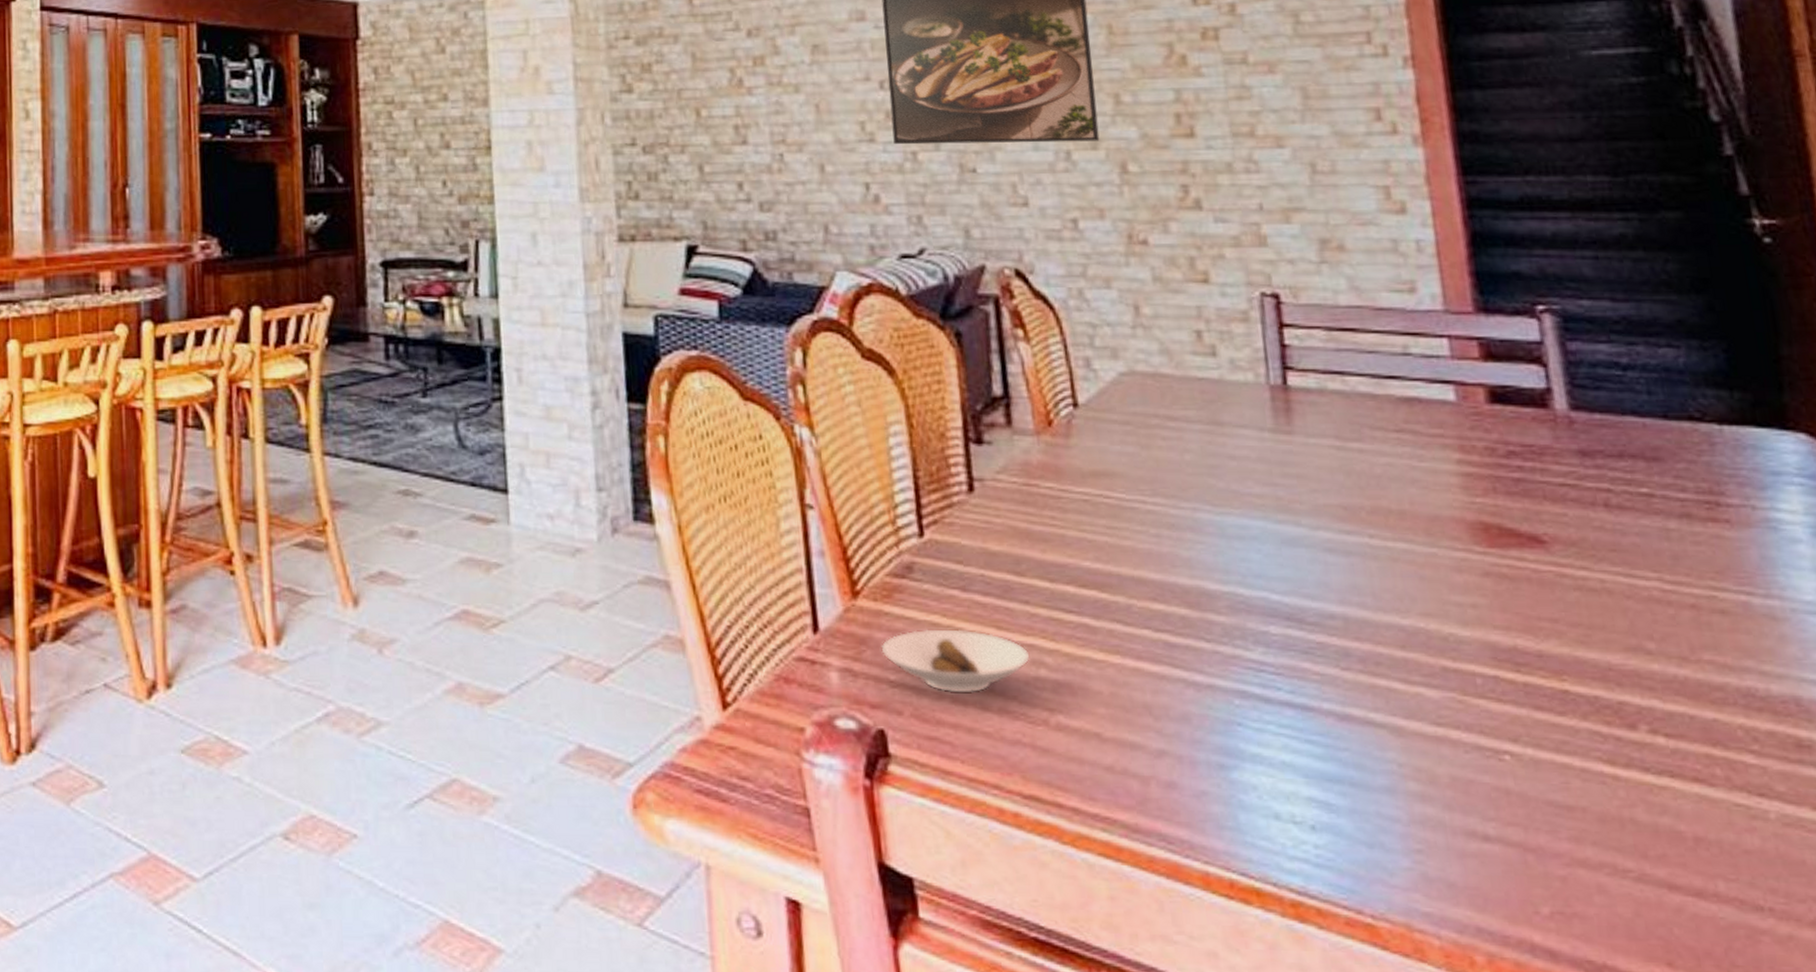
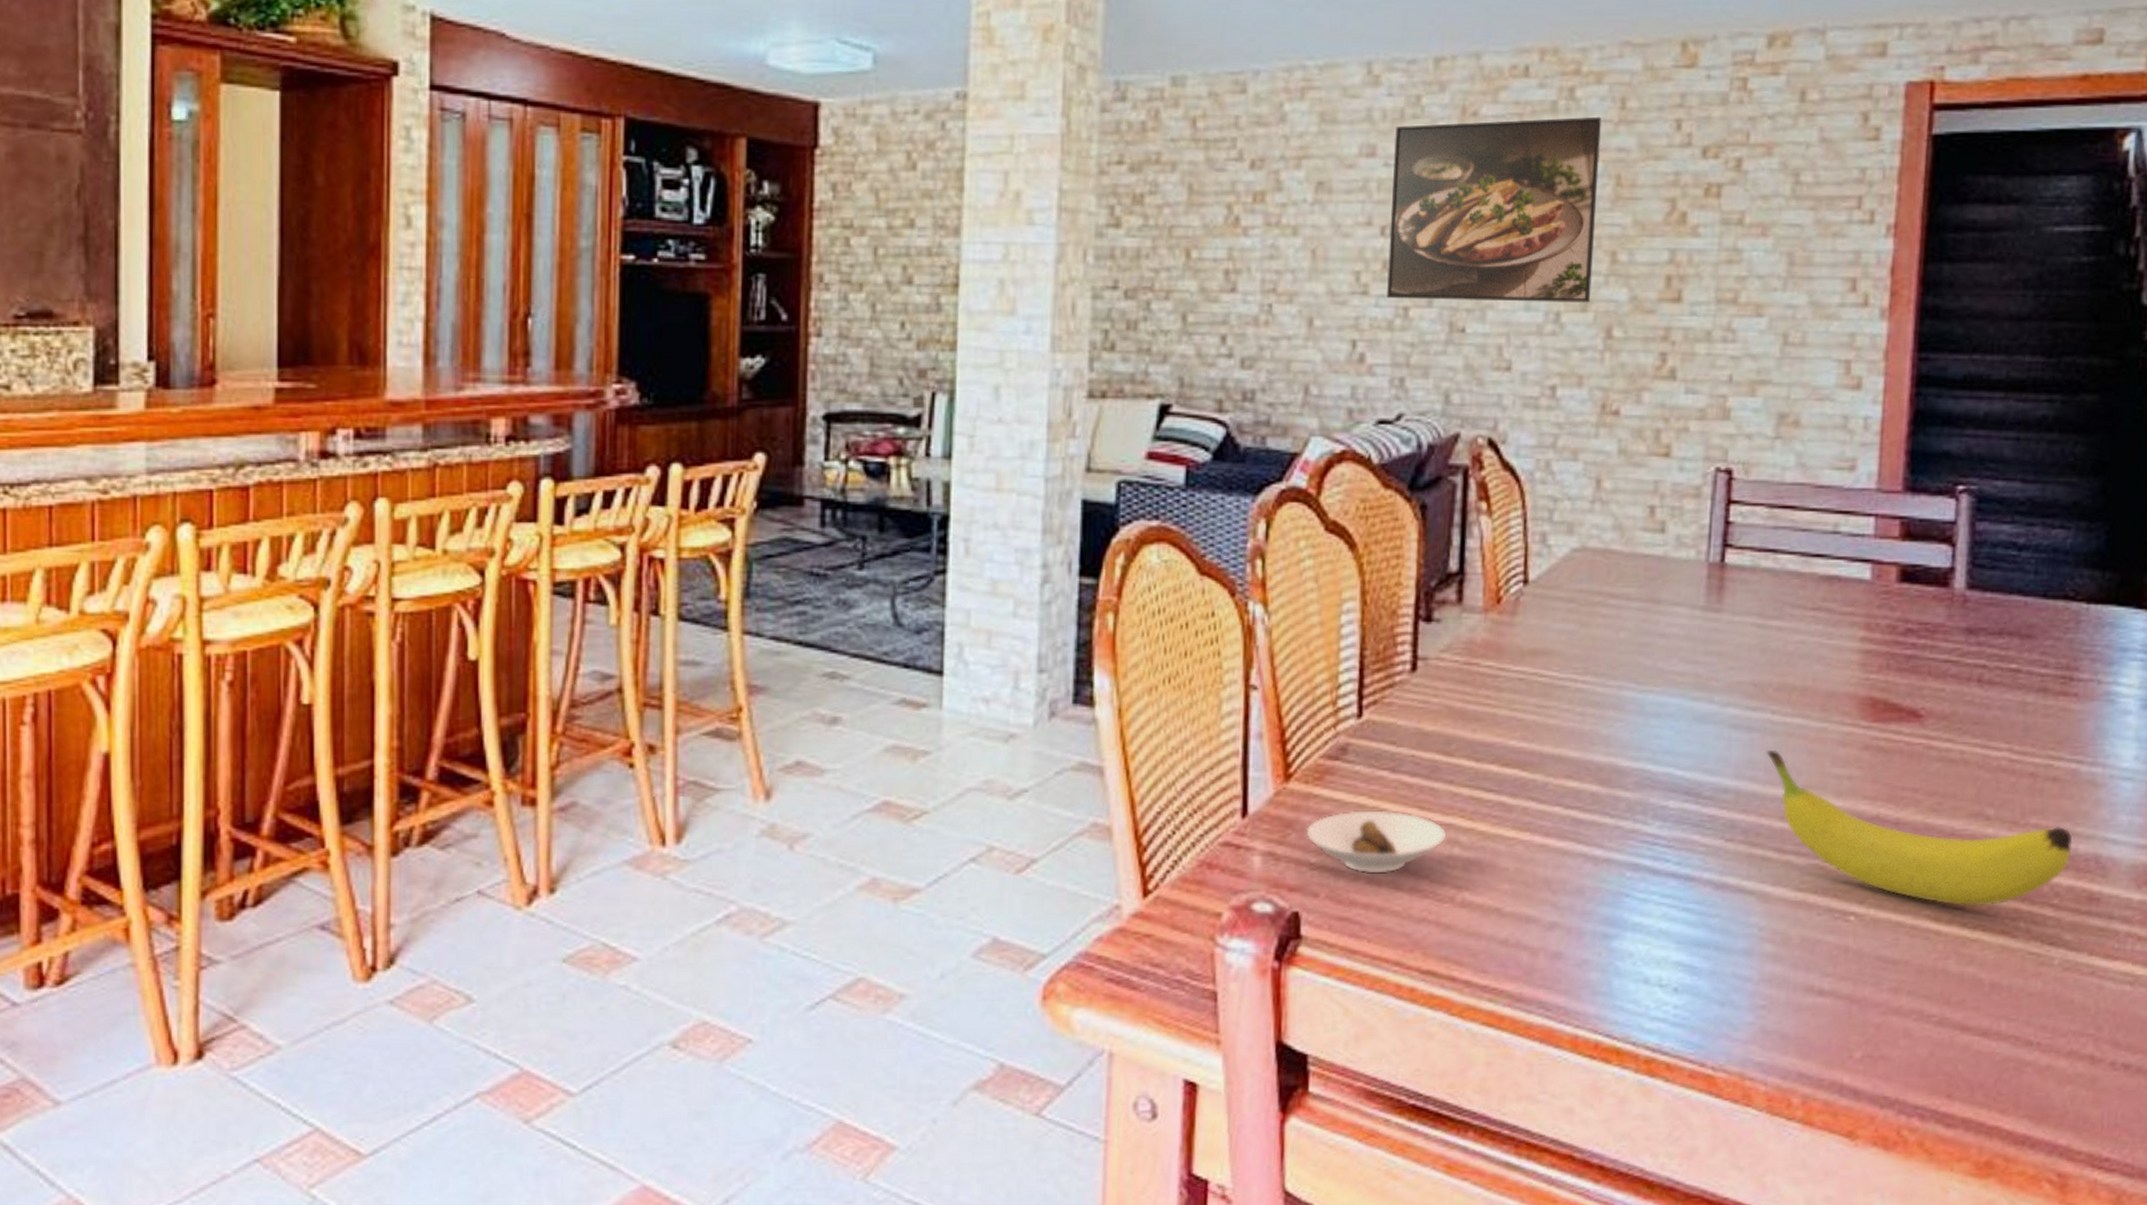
fruit: none [1370,575,1763,750] -> present [1766,749,2073,907]

